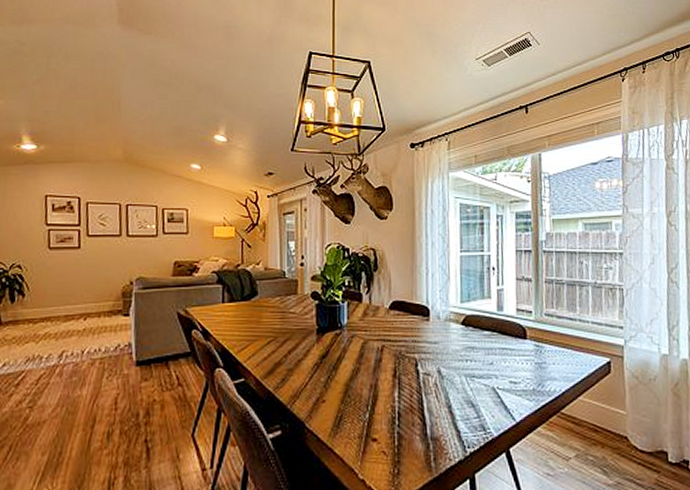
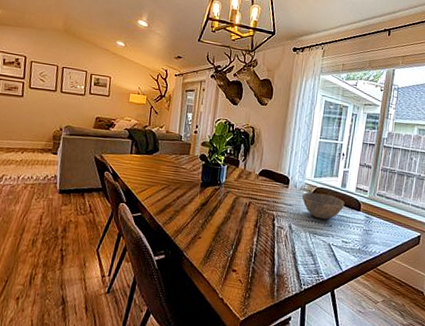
bowl: none [448,322,506,356] -> present [301,192,345,220]

